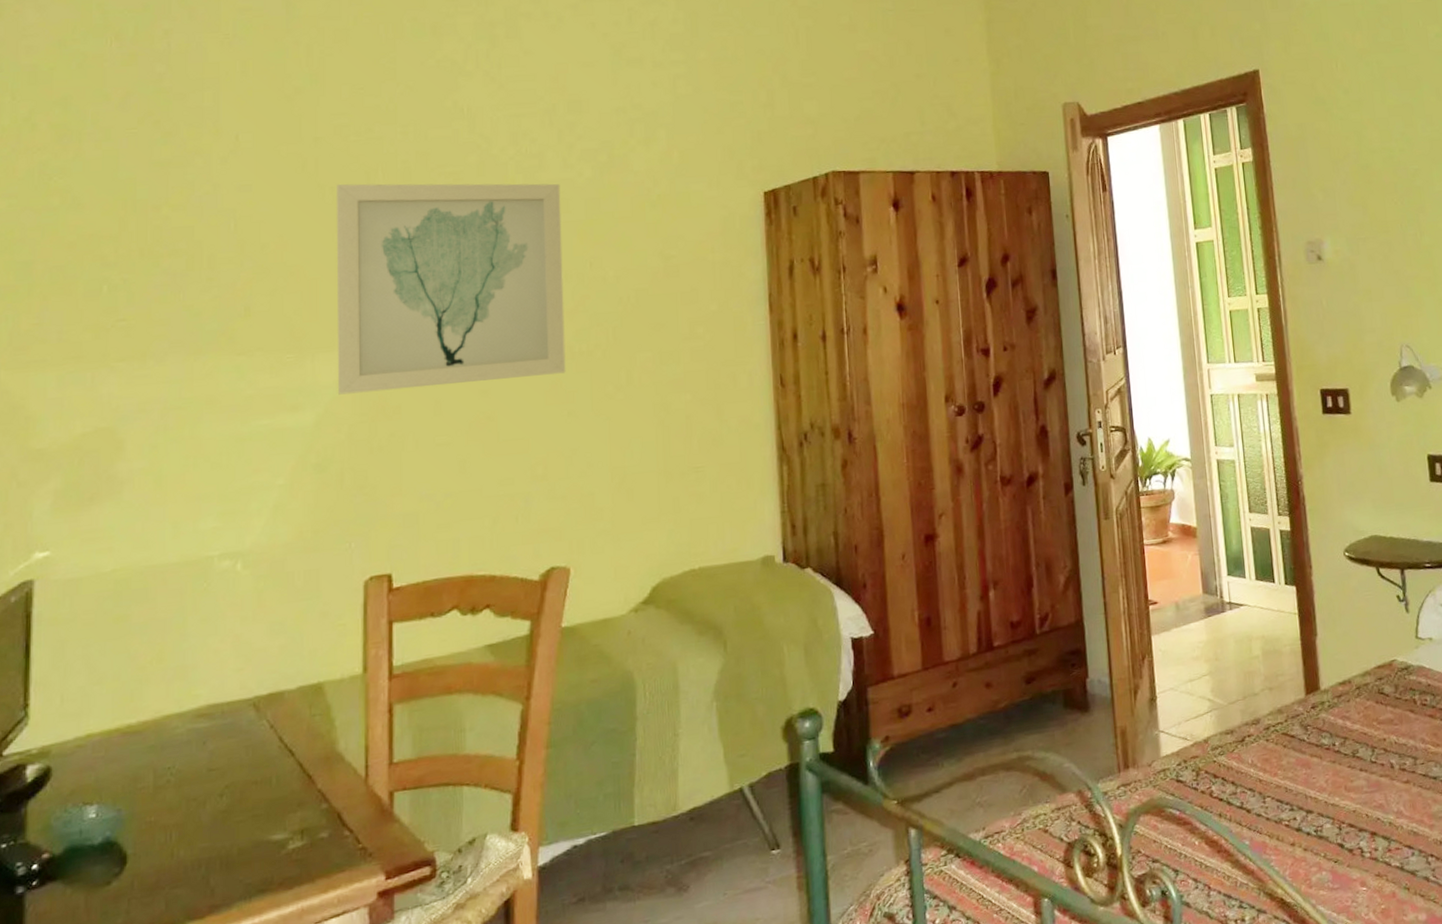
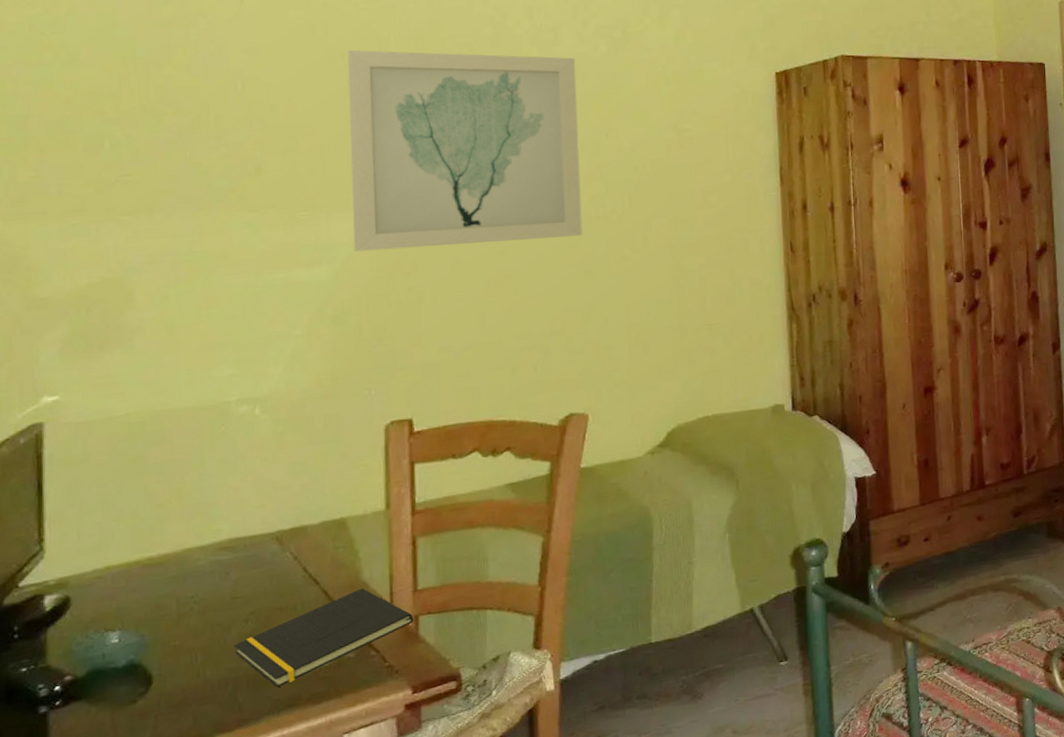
notepad: none [207,760,389,871] -> present [233,588,414,688]

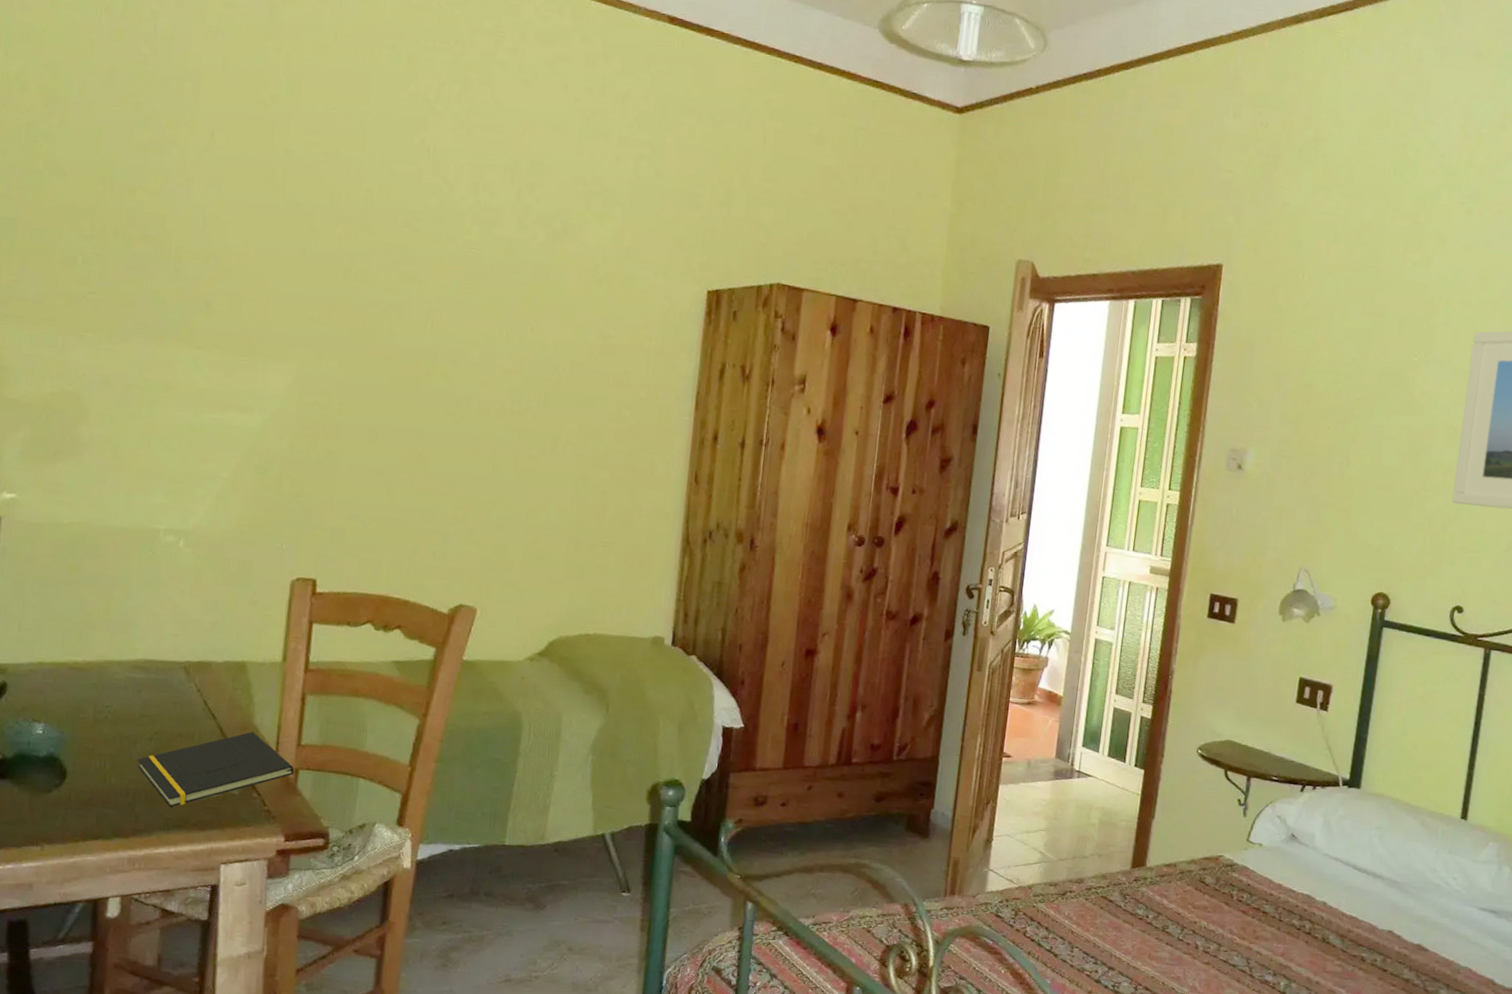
wall art: present [348,49,583,252] -> none [284,200,513,428]

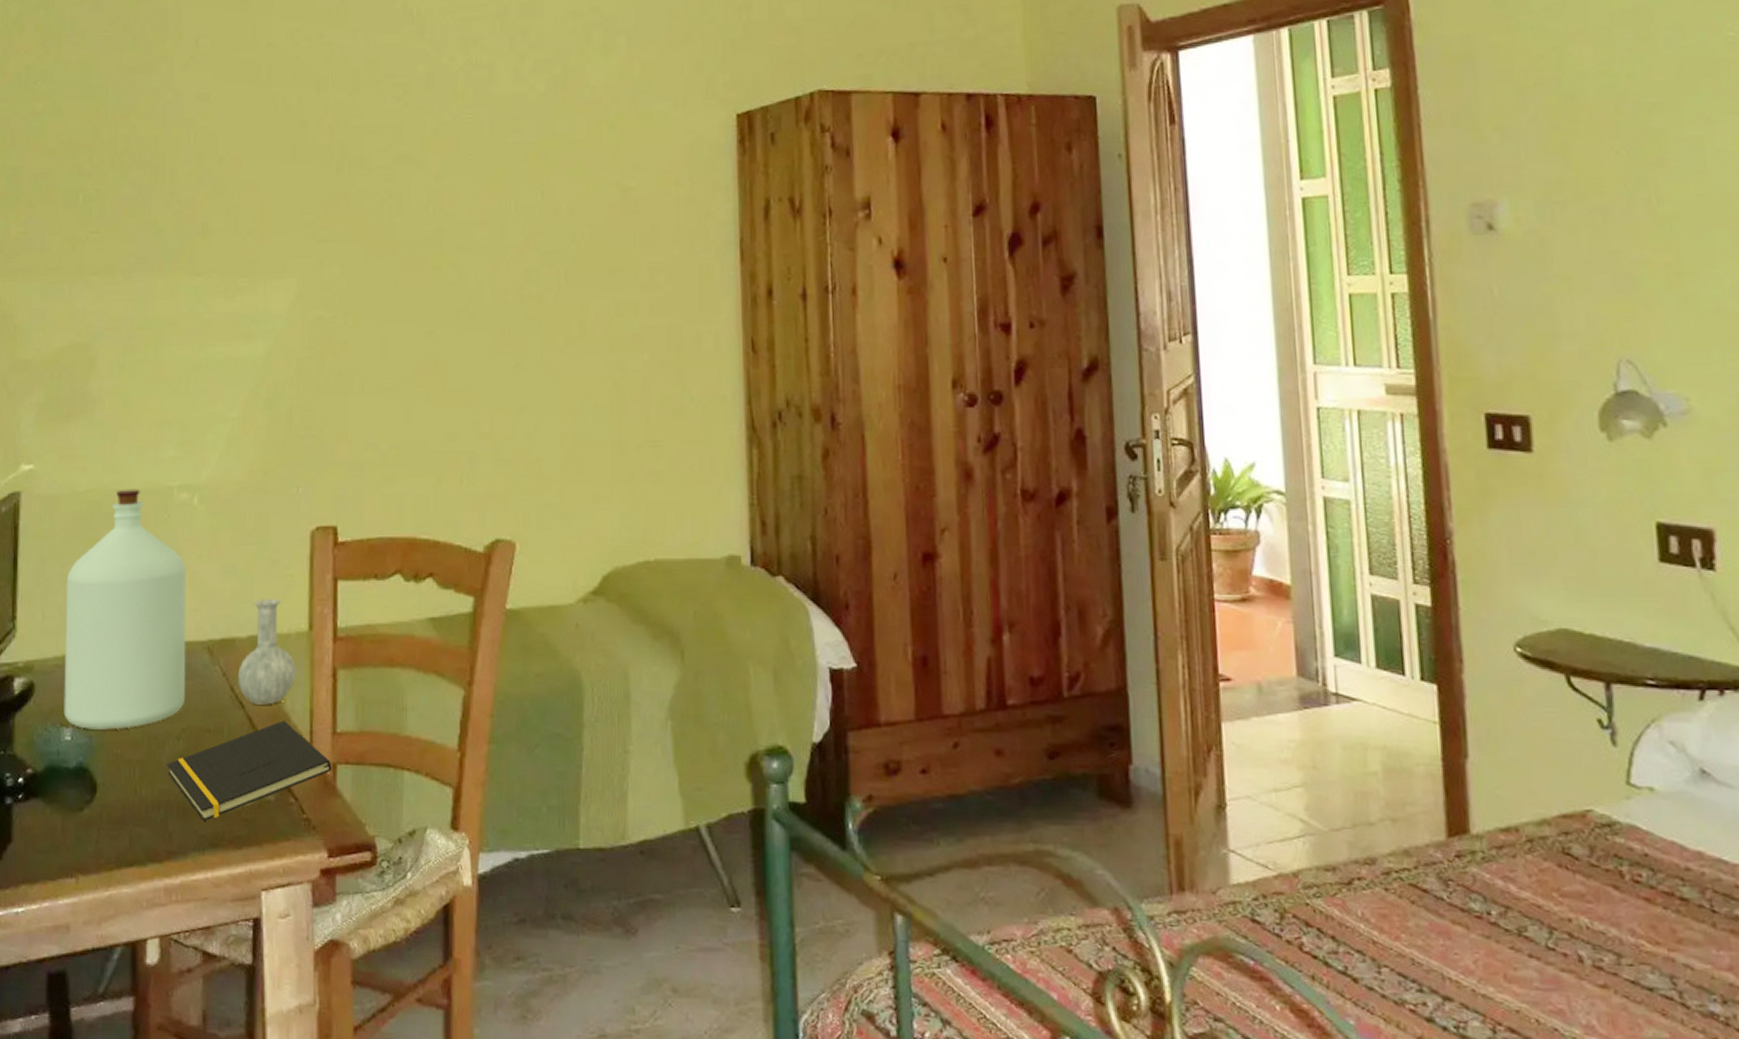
bottle: none [36,526,268,728] -> present [64,489,296,730]

